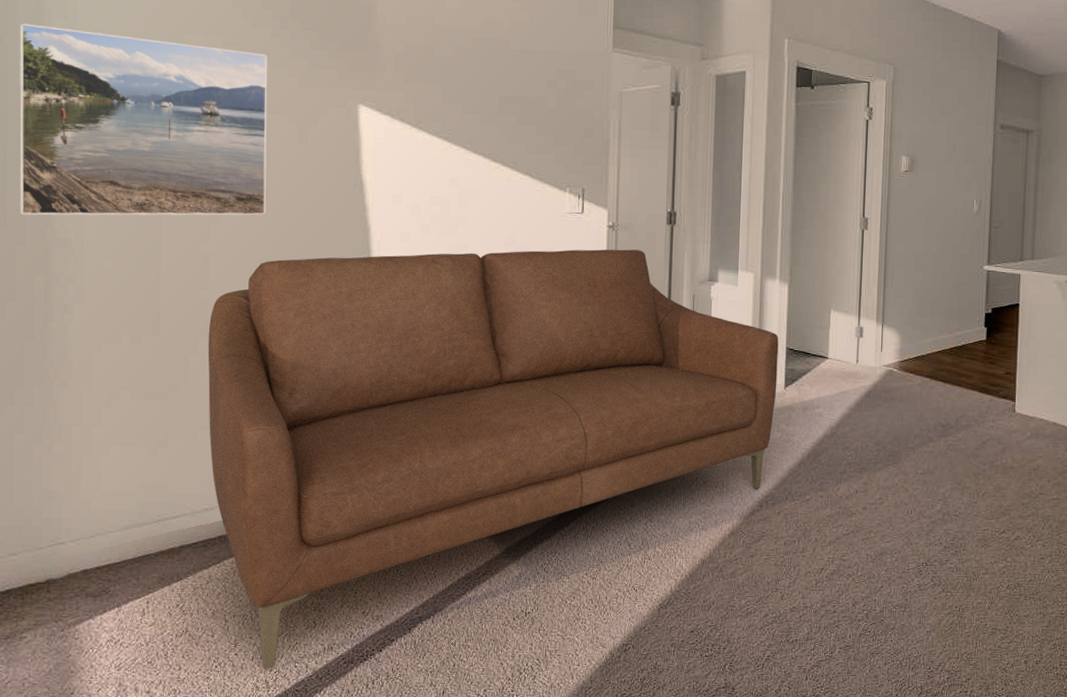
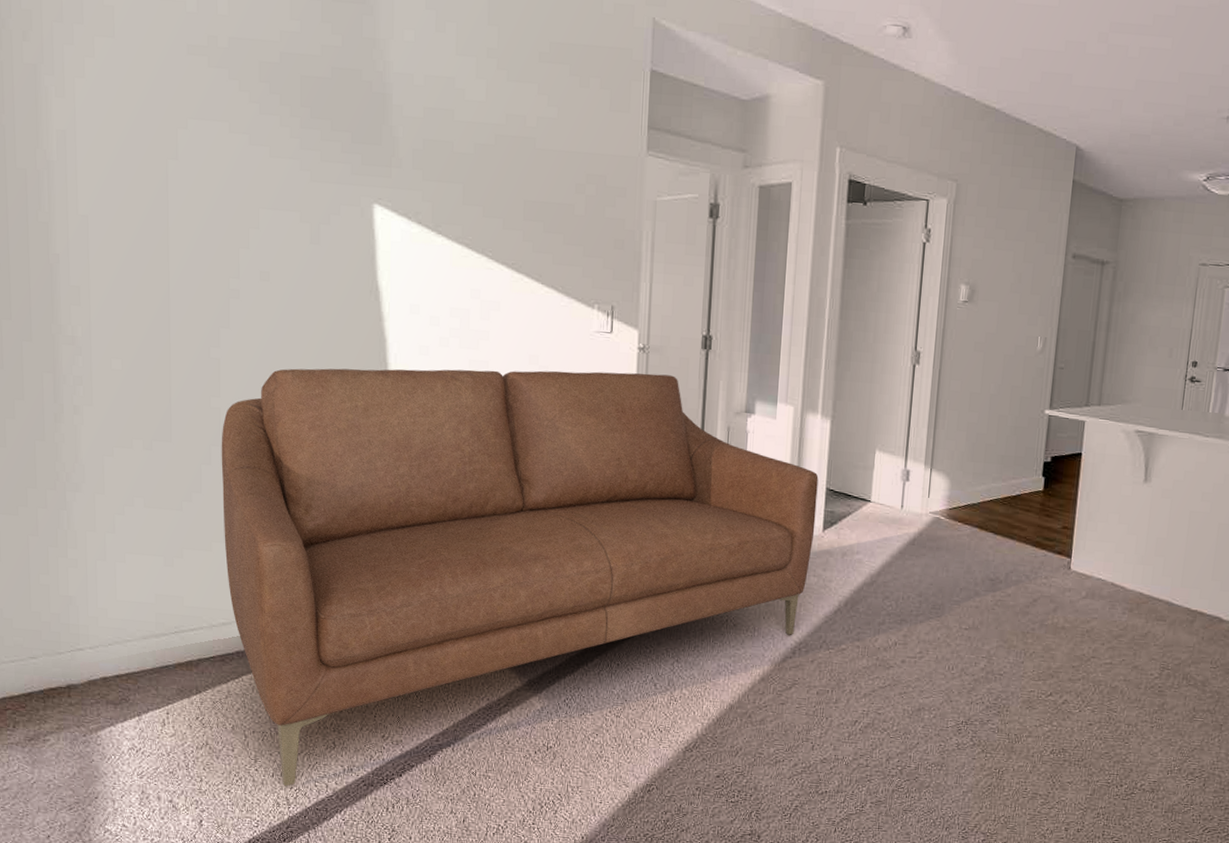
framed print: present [19,23,268,216] -> none [17,101,278,320]

